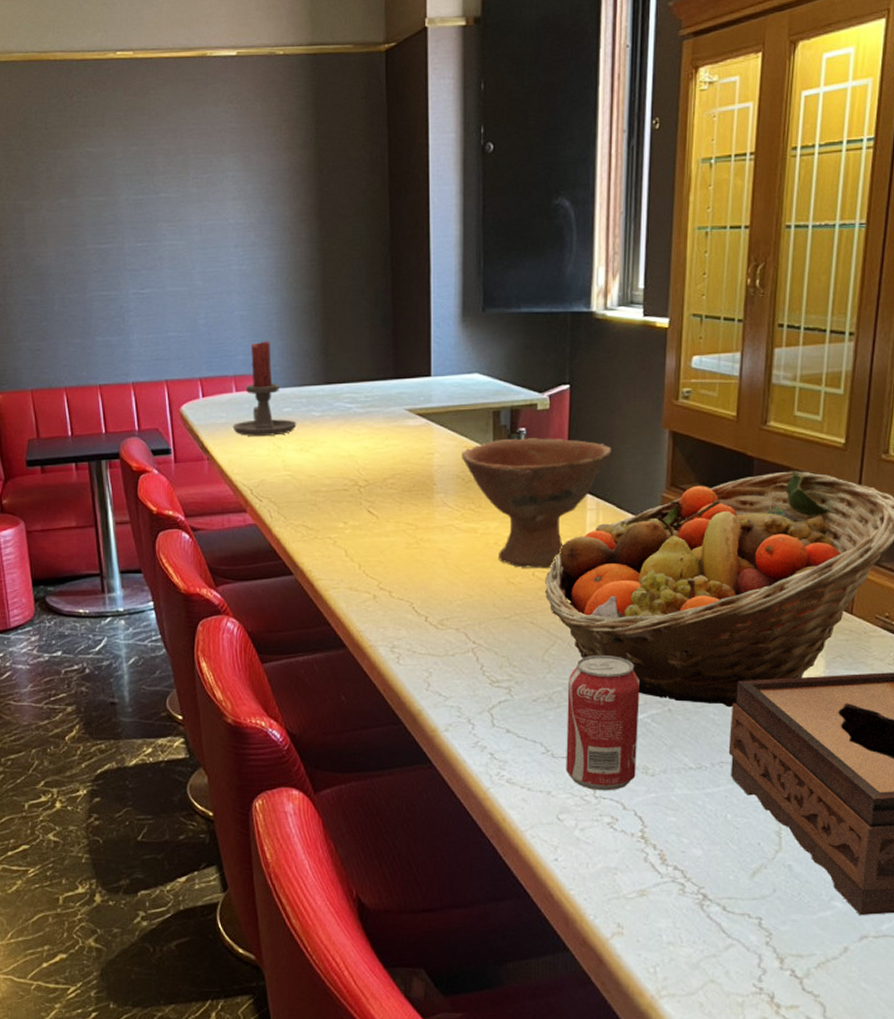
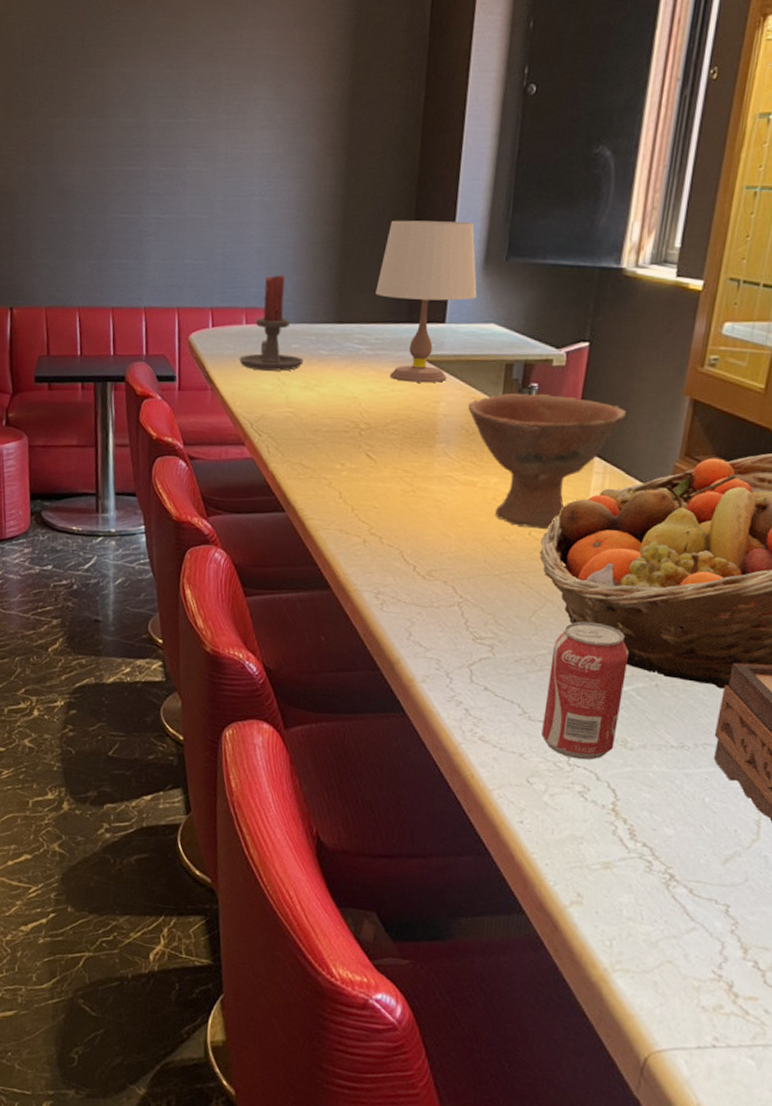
table lamp: none [361,278,459,436] -> present [375,220,477,383]

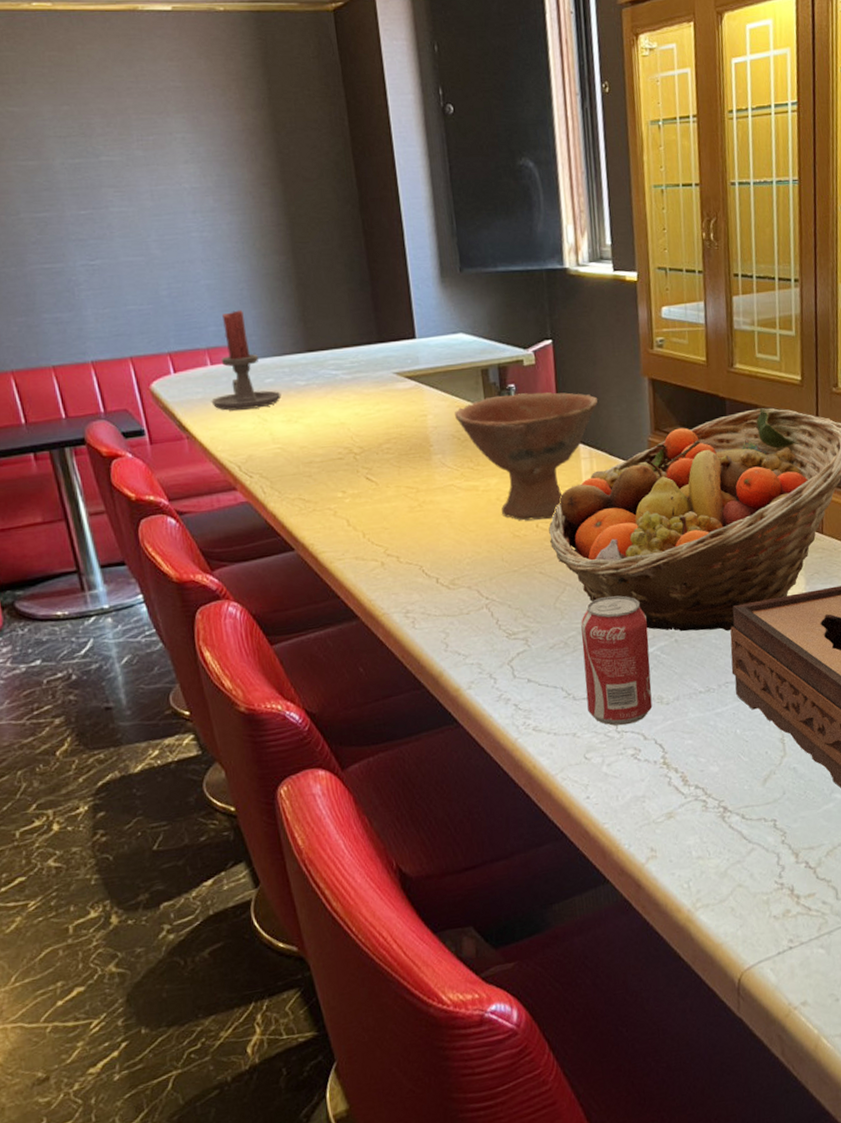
table lamp: present [375,220,477,383] -> none [340,239,441,401]

